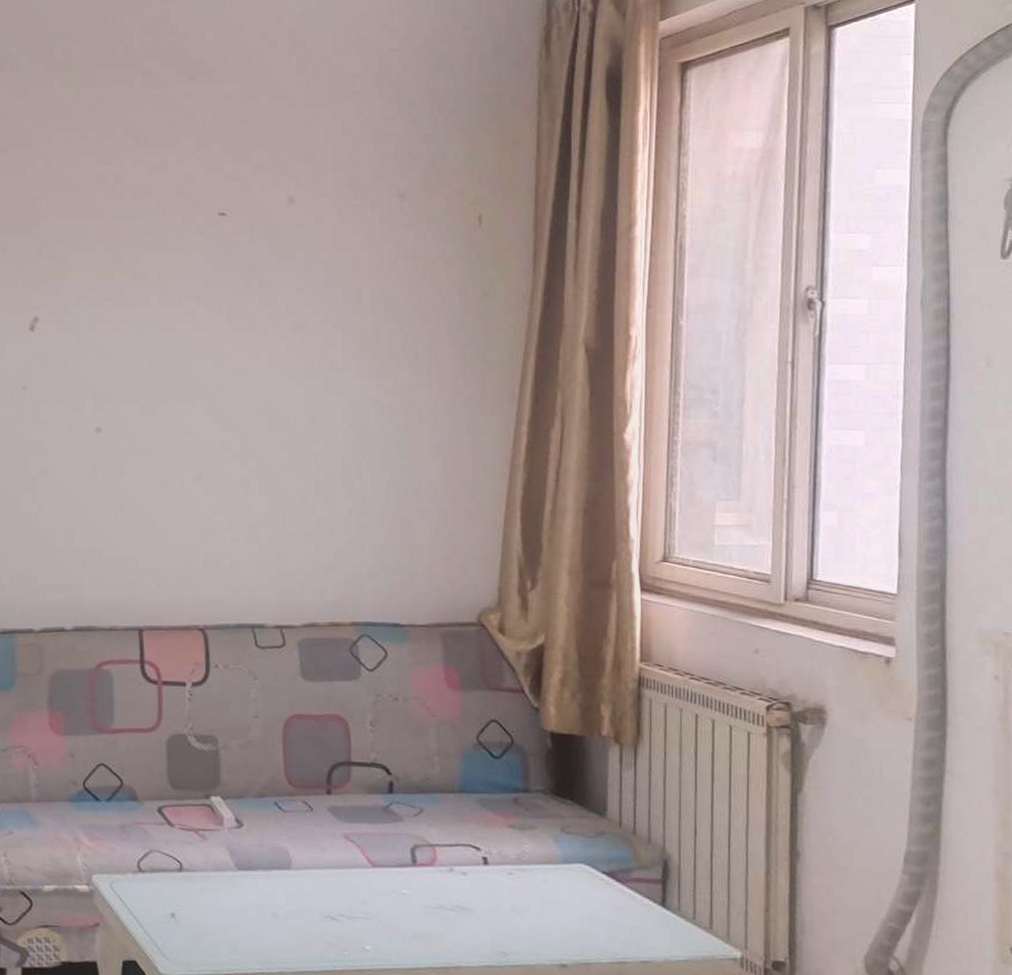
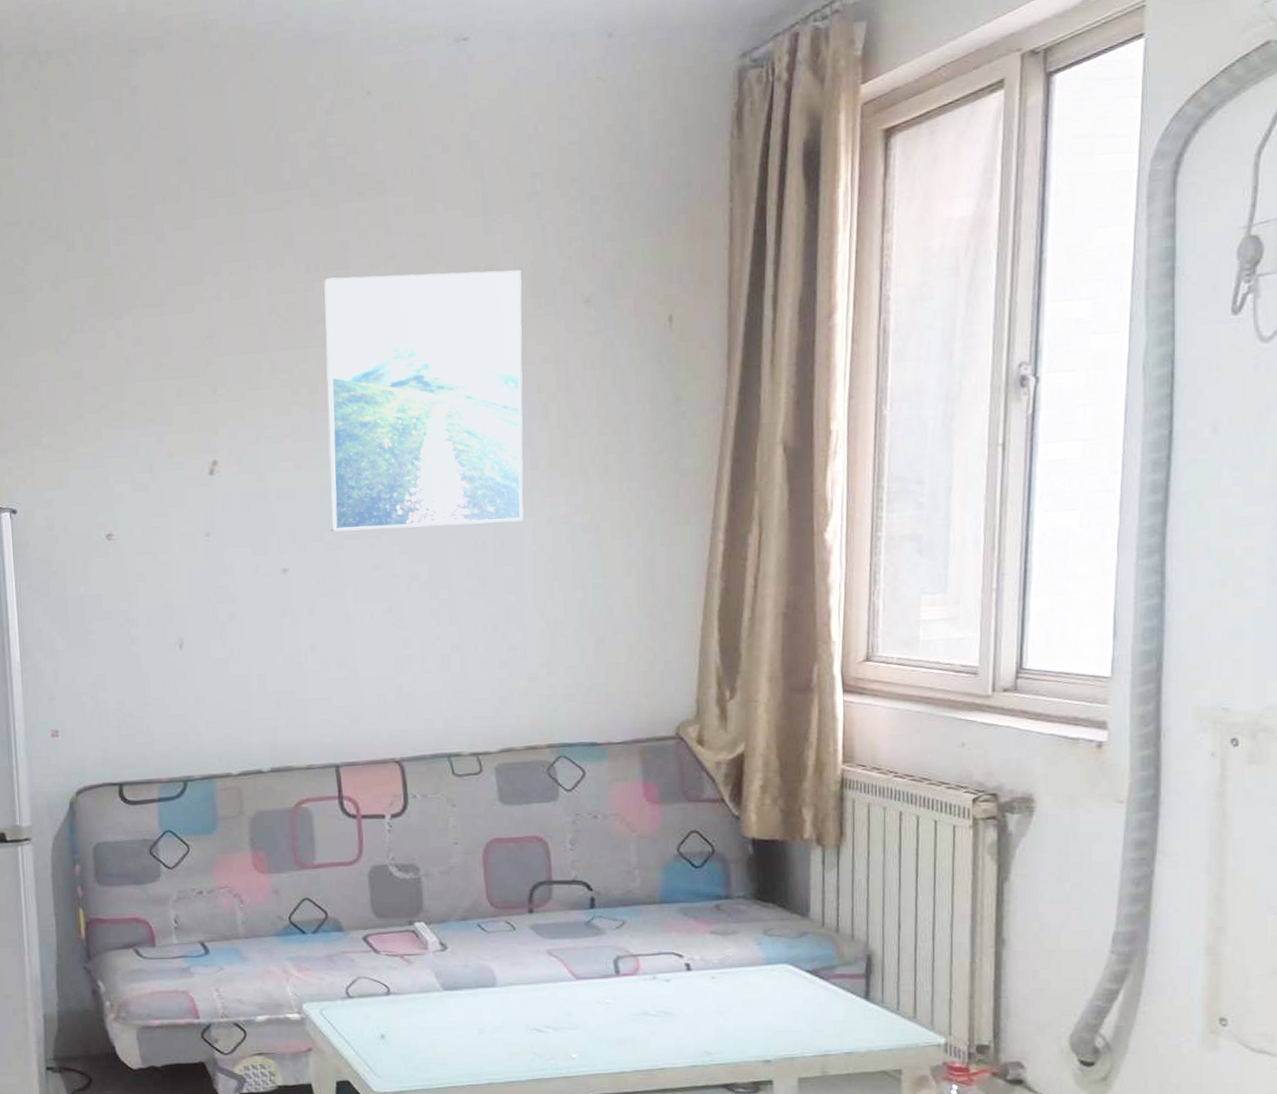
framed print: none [146,153,340,400] -> present [324,270,523,532]

